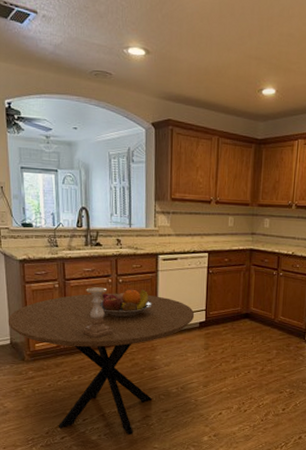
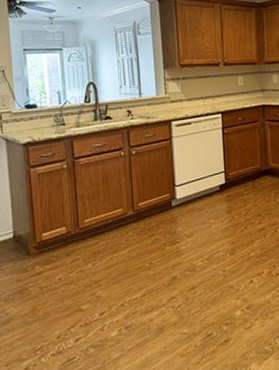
dining table: present [8,292,195,434] -> none [10,163,214,329]
candle holder: present [83,287,113,339] -> none [96,161,128,219]
fruit bowl: present [100,288,153,318] -> none [113,157,169,192]

